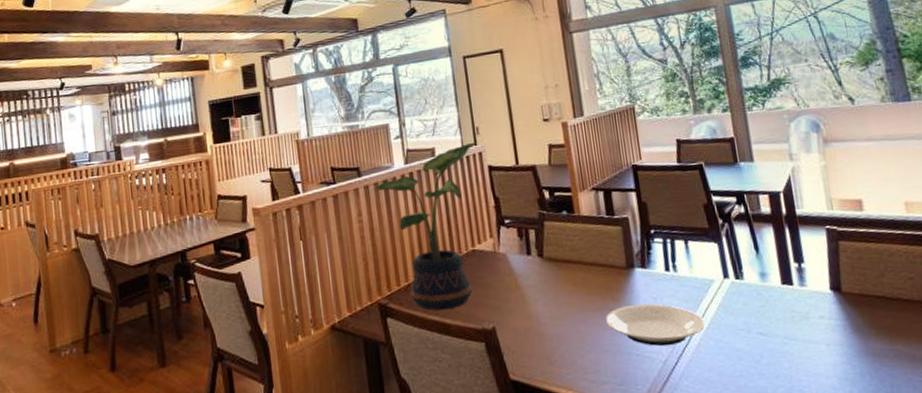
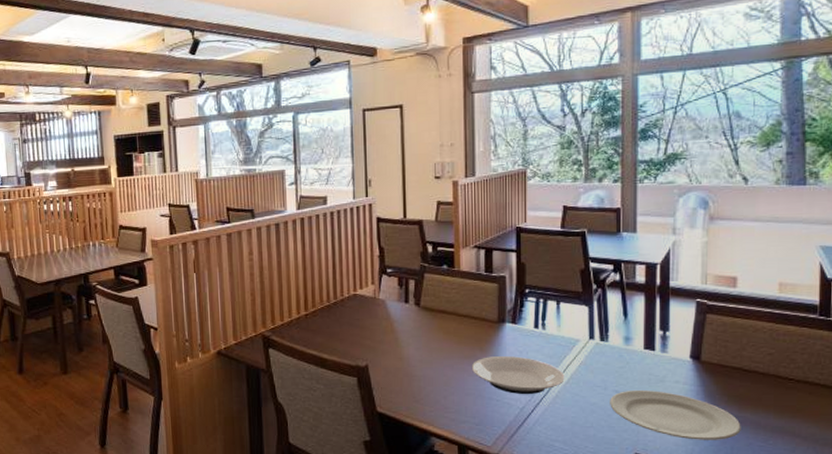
potted plant: present [373,142,477,311] -> none [265,193,368,346]
plate: none [755,329,897,381] -> present [610,389,741,440]

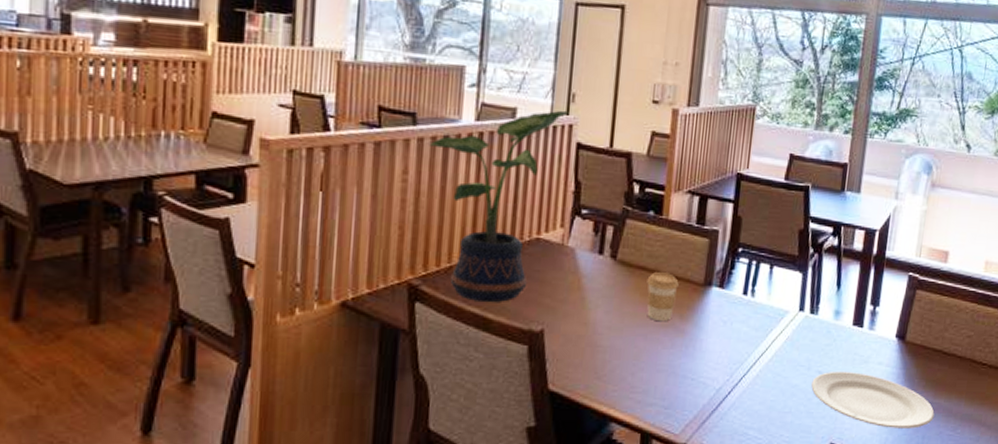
potted plant: none [265,193,368,346] -> present [429,110,569,303]
coffee cup: none [448,314,476,353] -> present [647,272,679,321]
plate: present [471,356,565,394] -> none [667,326,769,373]

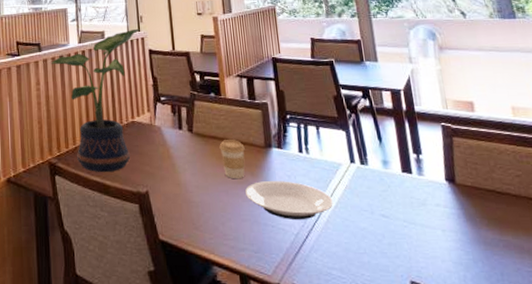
plate: none [667,326,769,373] -> present [244,181,333,219]
plate: present [811,371,935,429] -> none [378,213,507,266]

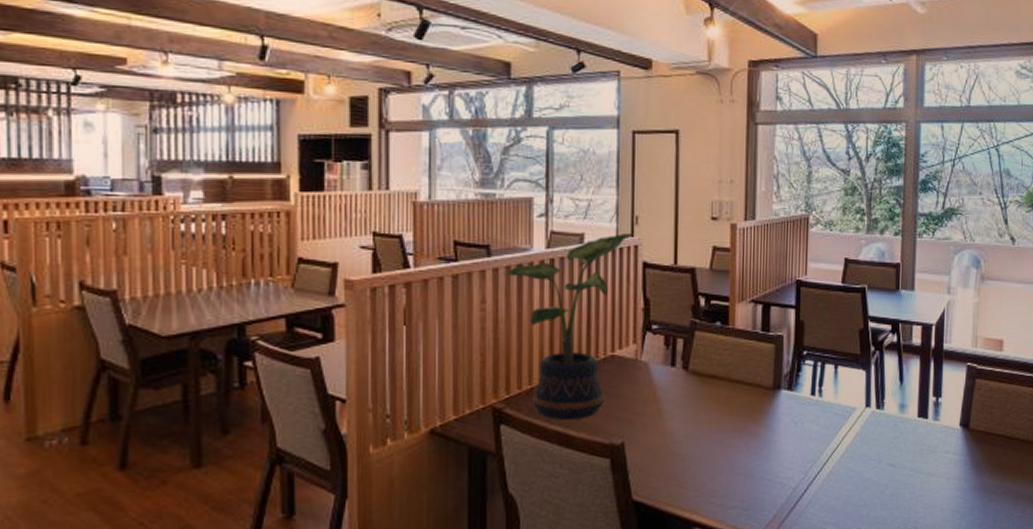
coffee cup: present [219,140,245,178] -> none [719,379,749,426]
plate: present [244,181,333,219] -> none [742,428,840,472]

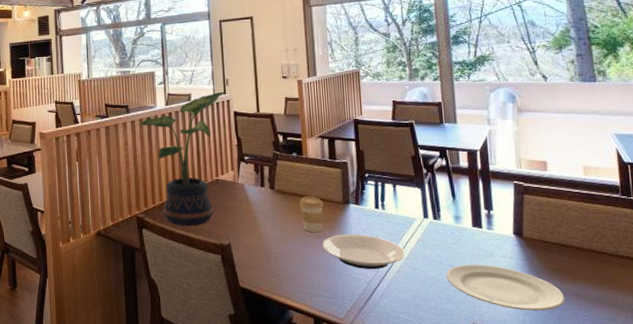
coffee cup: none [719,379,749,426] -> present [299,196,324,232]
plate: none [742,428,840,472] -> present [322,234,405,269]
plate: none [883,461,1003,514] -> present [446,264,565,311]

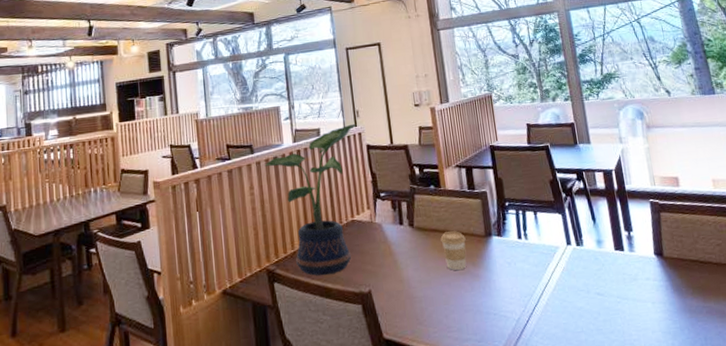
plate: present [322,234,405,269] -> none [467,268,552,306]
plate: present [446,264,565,311] -> none [594,289,710,335]

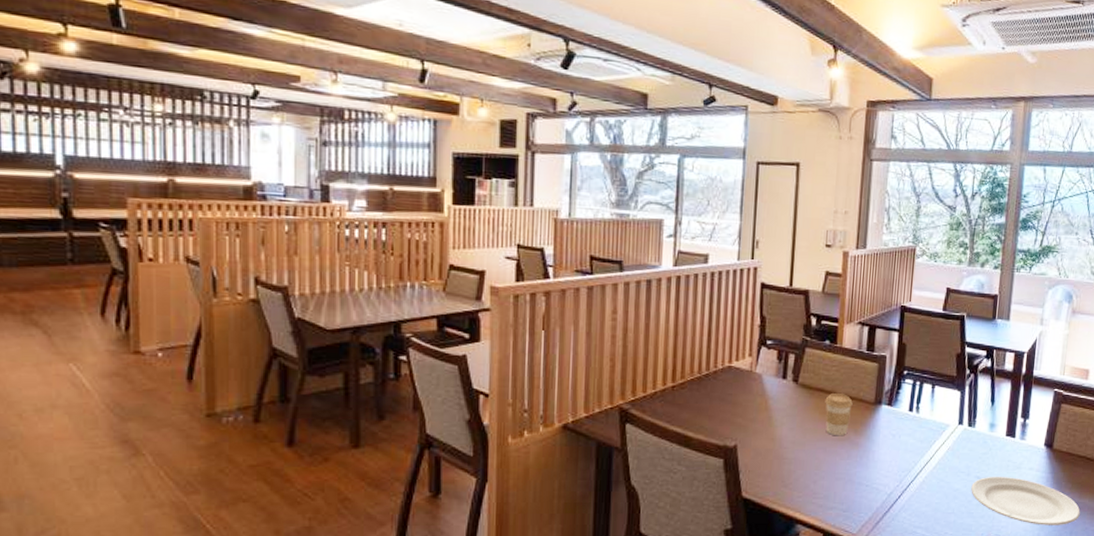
potted plant: present [264,123,357,276] -> none [634,255,754,423]
plate: none [594,289,710,335] -> present [971,476,1081,525]

